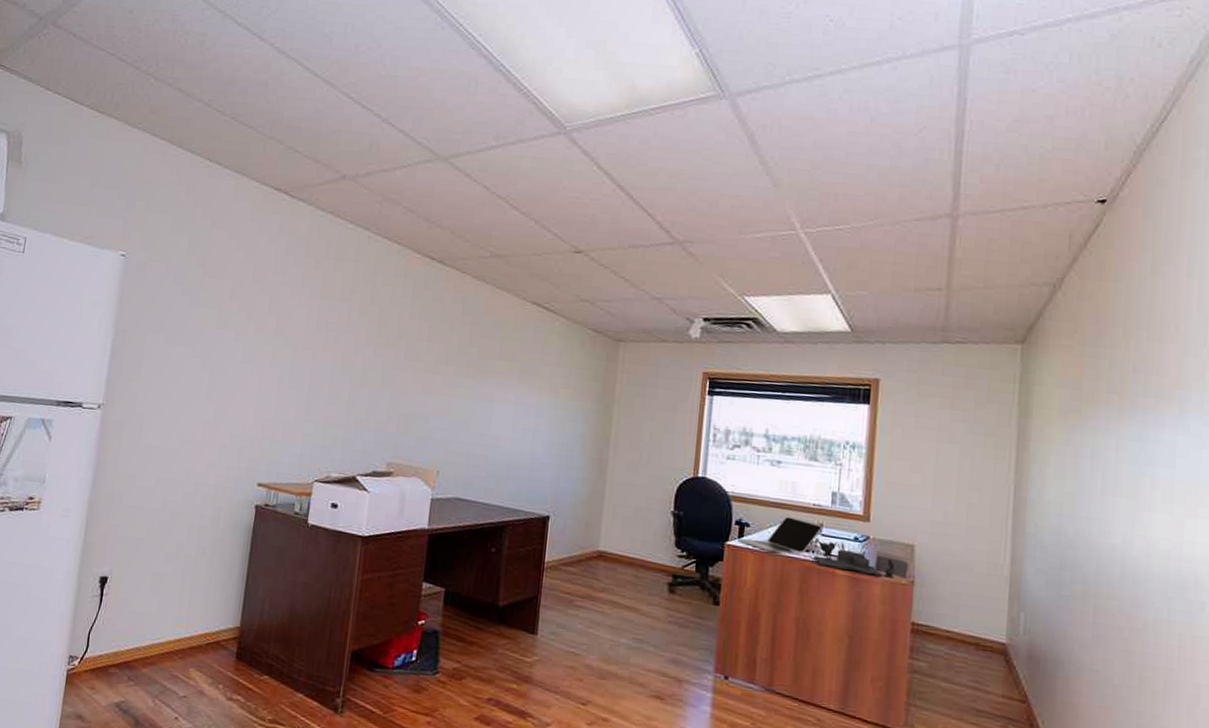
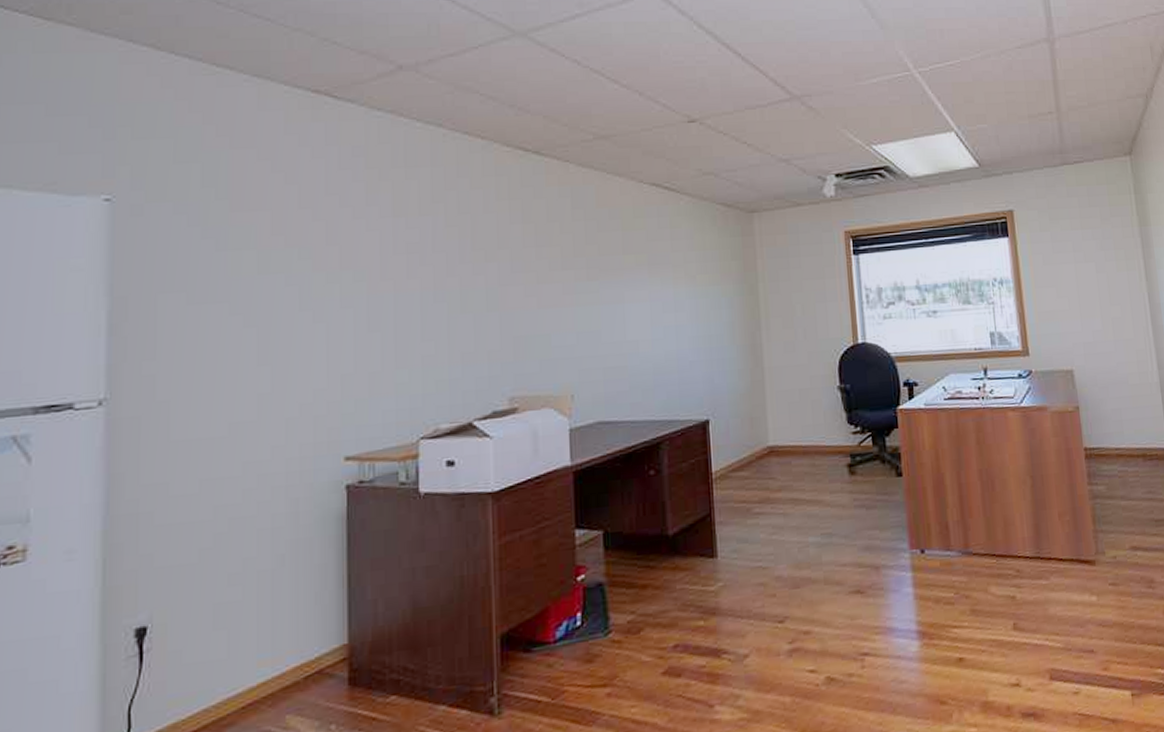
laptop: present [738,516,822,555] -> none [909,366,987,408]
desk organizer: present [812,540,911,579] -> none [983,378,1075,411]

